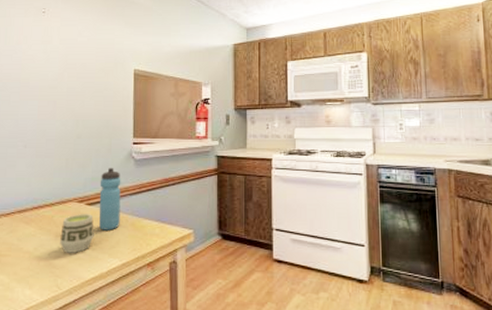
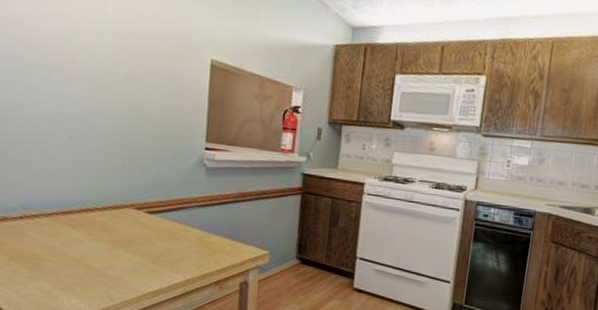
cup: present [60,214,94,253] -> none [113,222,155,265]
water bottle: present [99,168,121,230] -> none [161,174,189,244]

